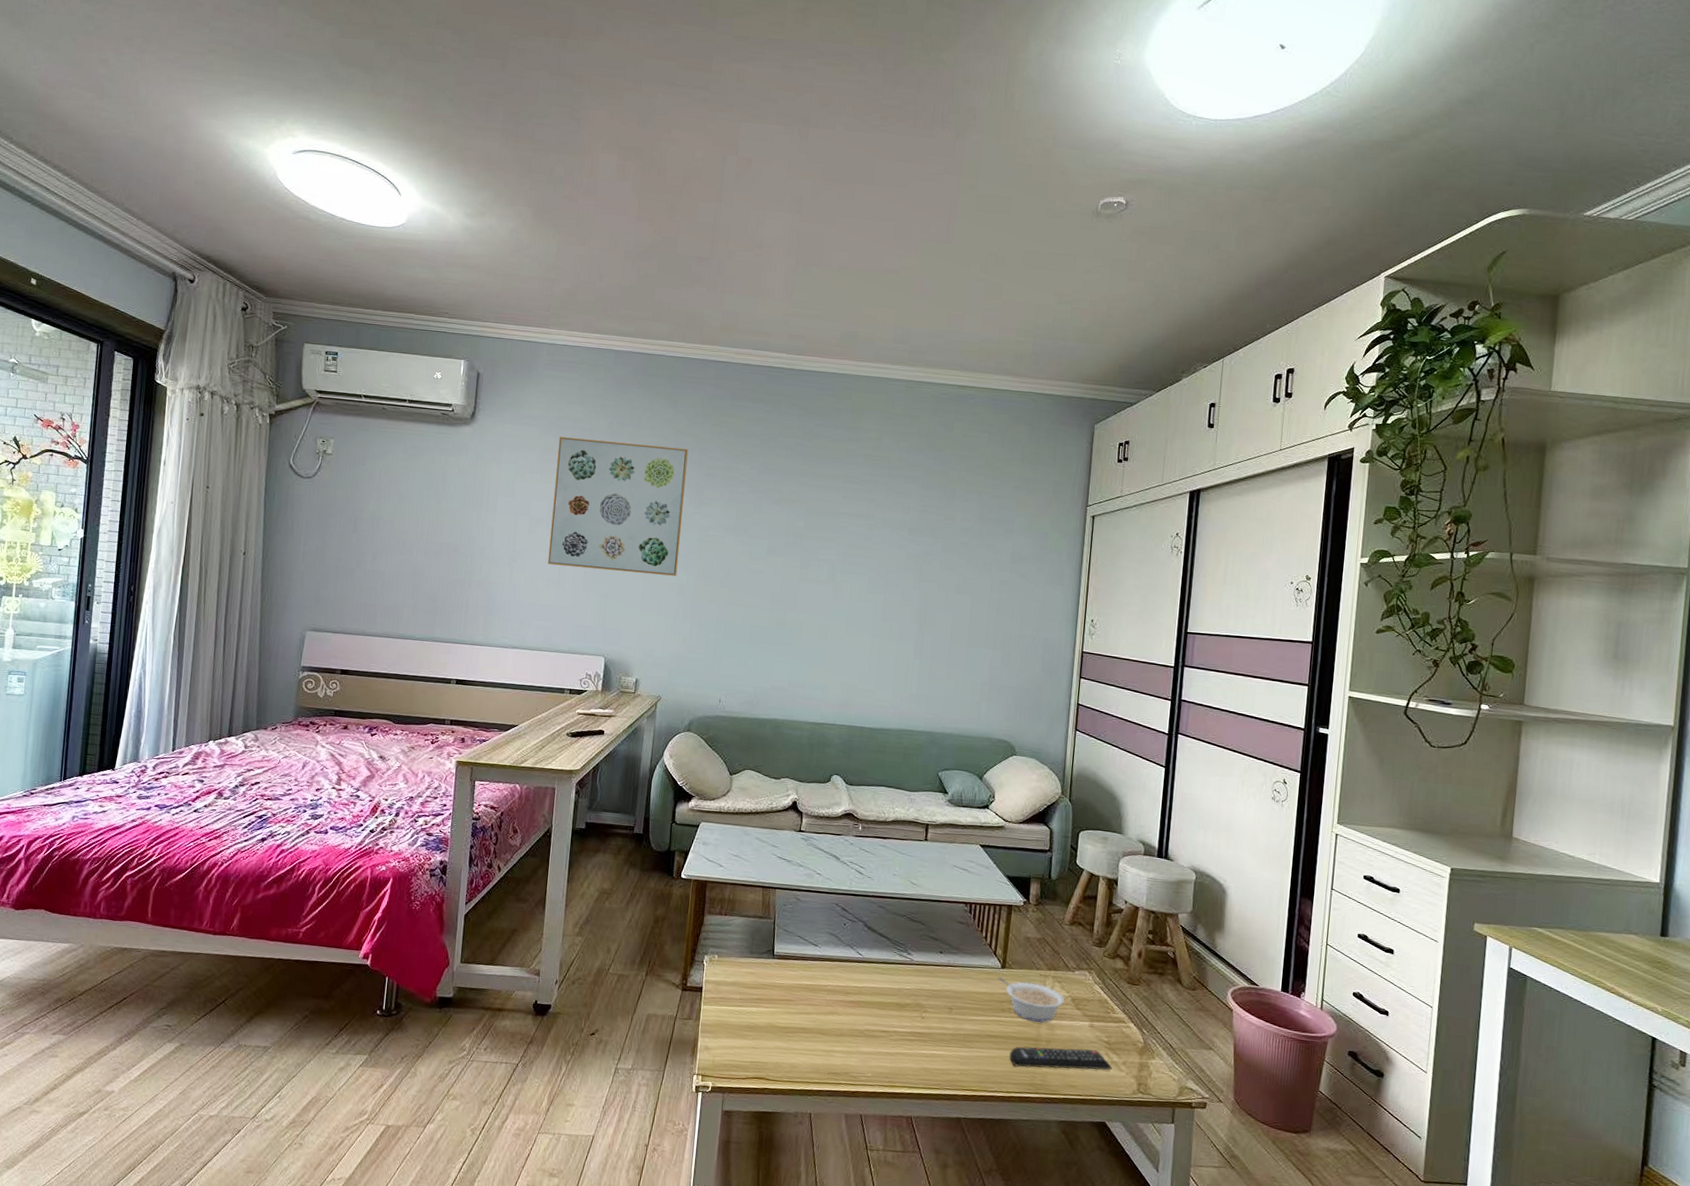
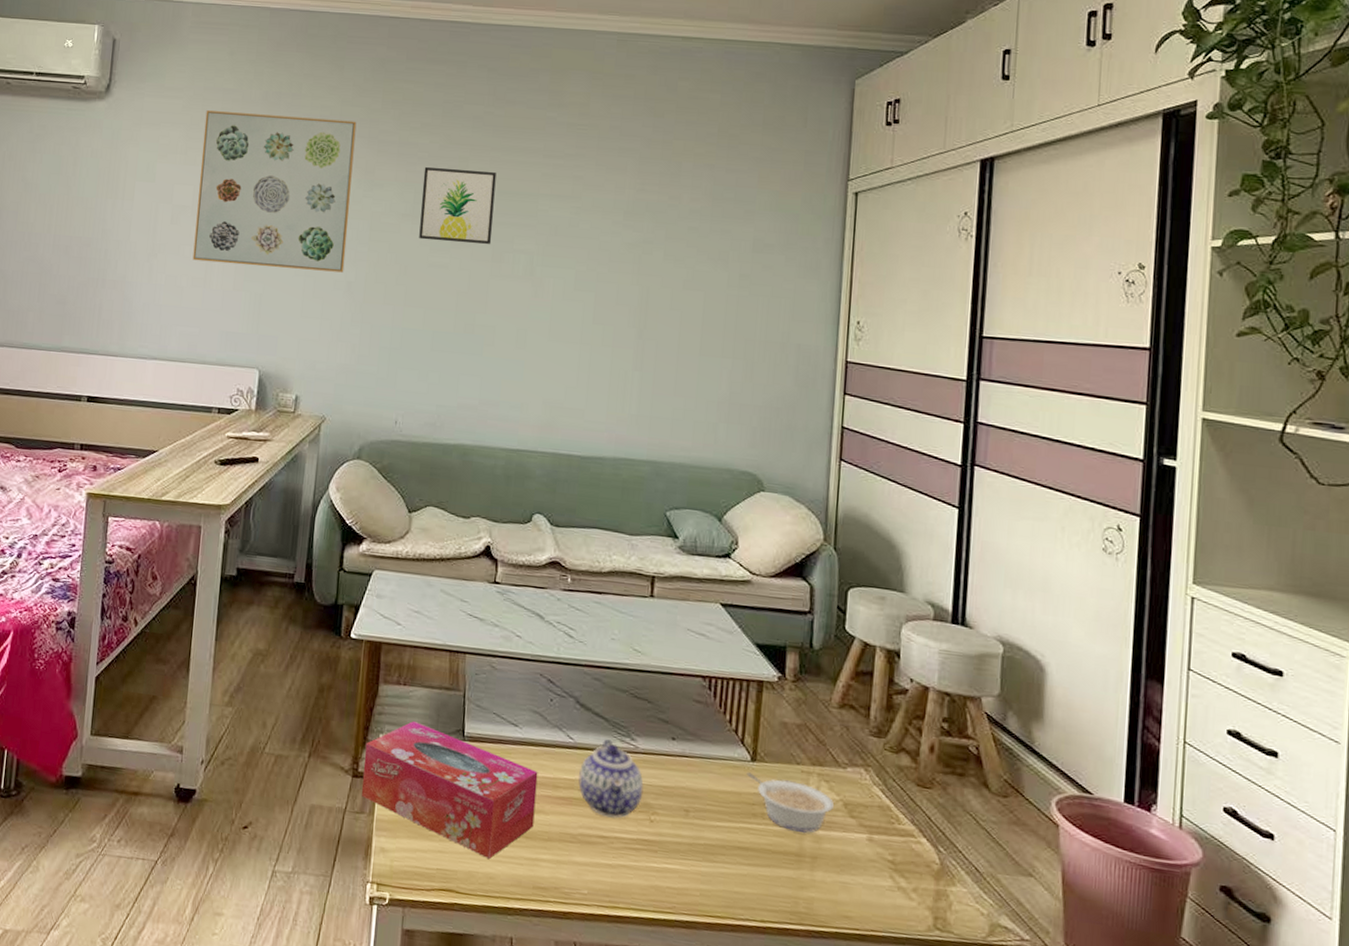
tissue box: none [689,943,833,1052] -> present [361,720,538,859]
wall art: none [740,488,805,555] -> present [419,166,497,245]
teapot: none [865,953,917,1017] -> present [578,738,644,819]
remote control: present [1009,1046,1112,1070] -> none [764,862,899,898]

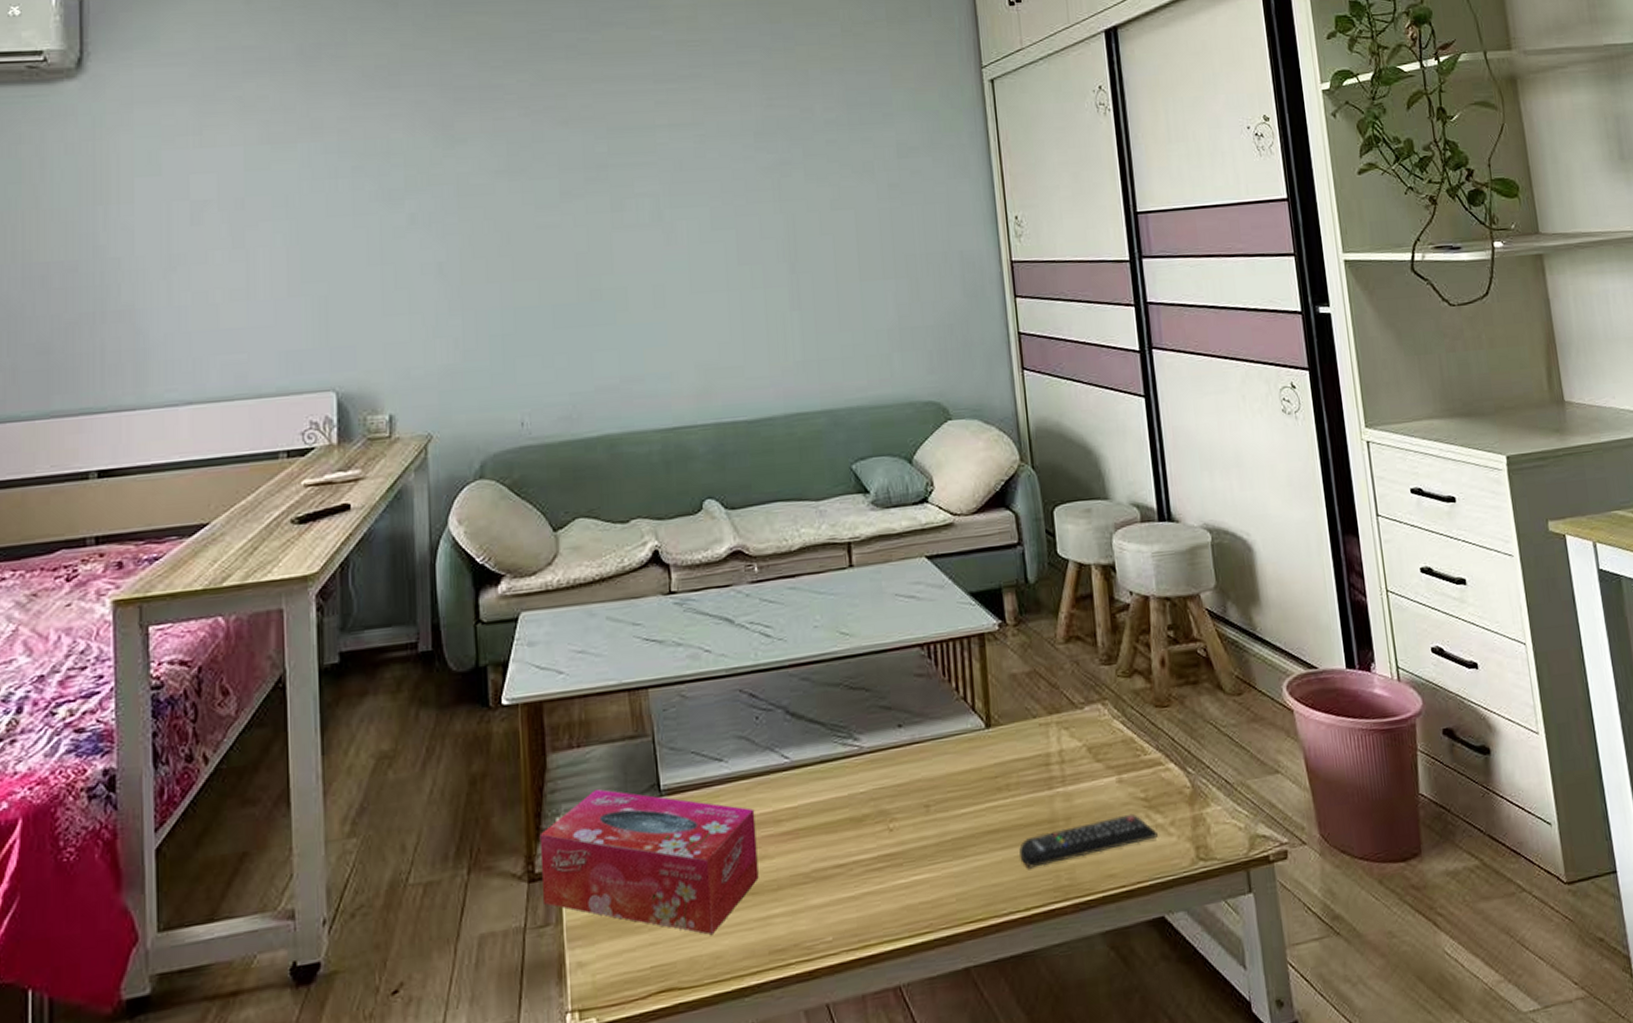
wall art: present [192,110,357,273] -> none [222,67,431,268]
wall art: present [419,166,497,245] -> none [514,108,608,198]
teapot: present [578,738,644,819] -> none [801,746,877,841]
legume: present [746,772,834,834] -> none [983,737,1078,796]
remote control: none [764,862,899,898] -> present [1019,813,1158,869]

